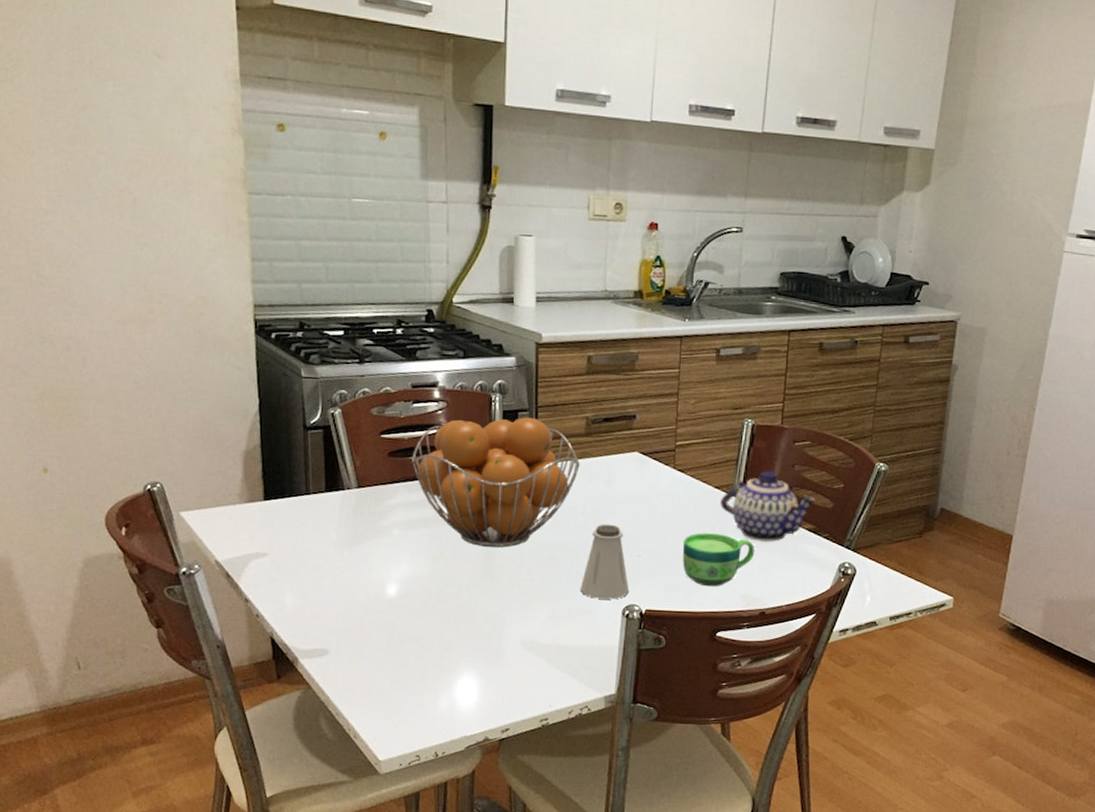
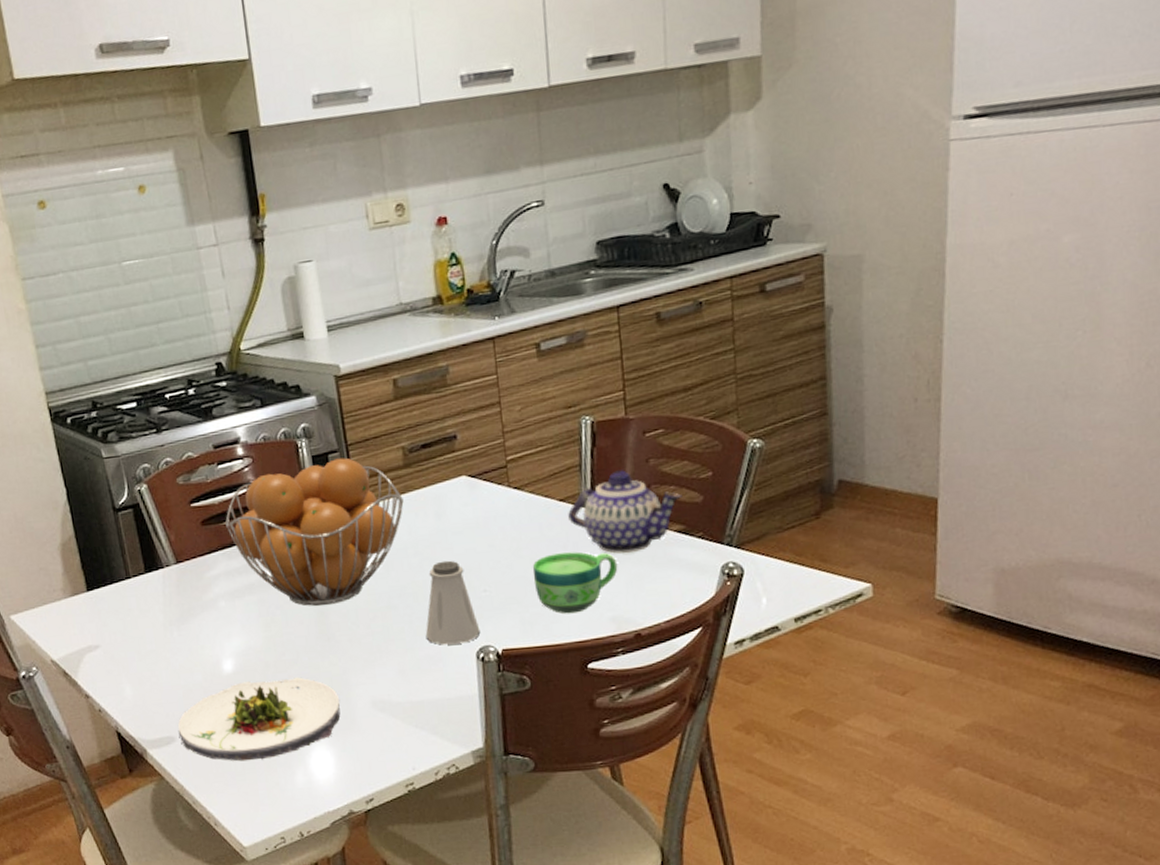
salad plate: none [333,607,493,682] -> present [178,677,340,762]

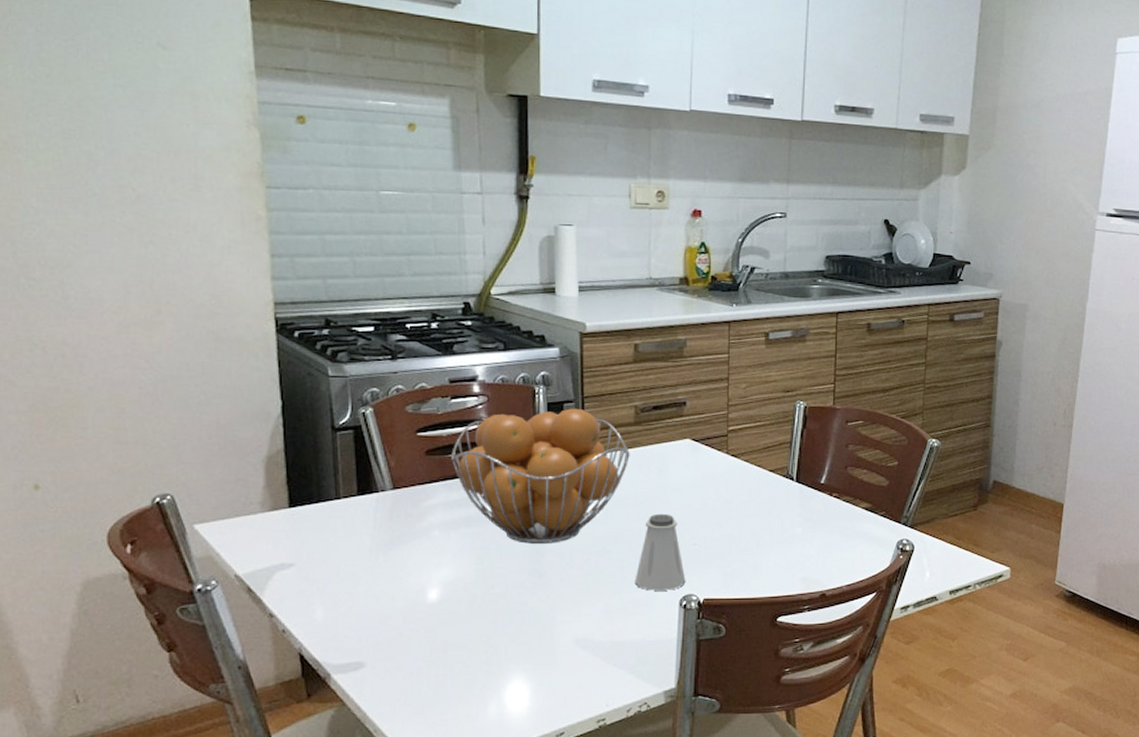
salad plate: present [178,677,340,762] -> none [369,611,544,691]
cup: present [532,552,618,614] -> none [739,517,813,572]
teapot: present [568,470,683,554] -> none [776,451,872,522]

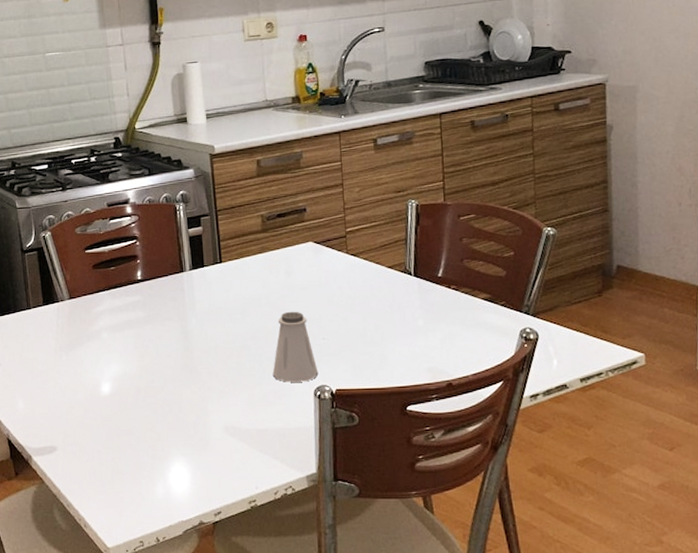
fruit basket: present [451,408,630,544] -> none [113,221,260,342]

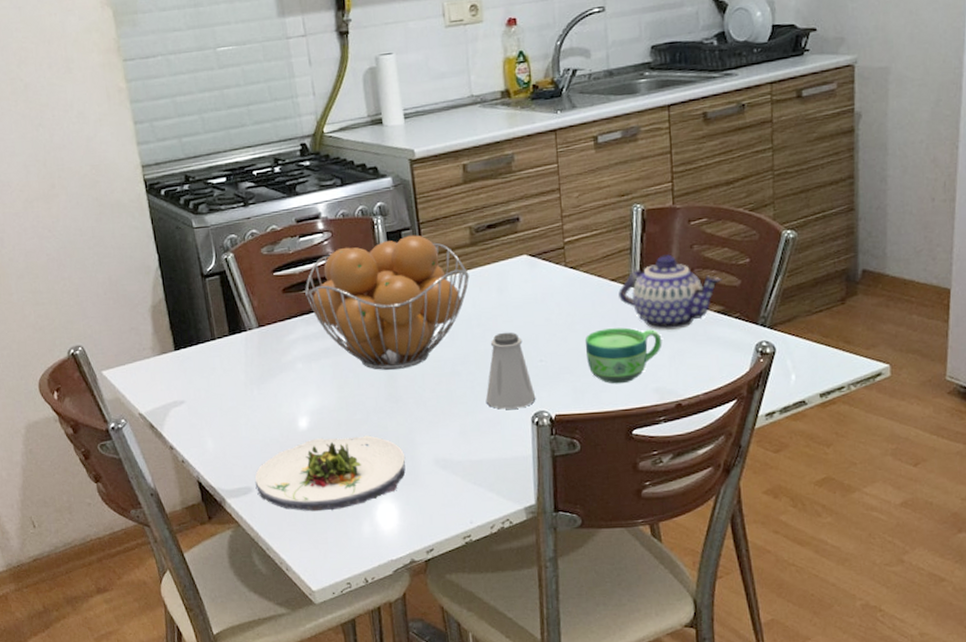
salad plate: none [59,402,198,472] -> present [255,435,406,512]
fruit basket: none [113,221,260,342] -> present [305,235,469,370]
cup: none [363,311,435,363] -> present [584,327,662,384]
teapot: none [395,245,489,314] -> present [619,254,722,330]

